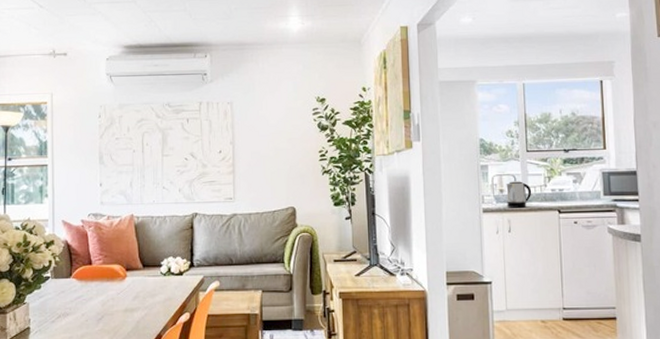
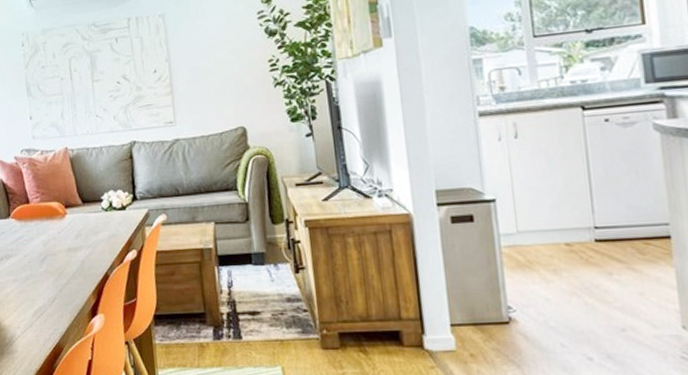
kettle: present [506,181,532,208] -> none [508,74,544,109]

